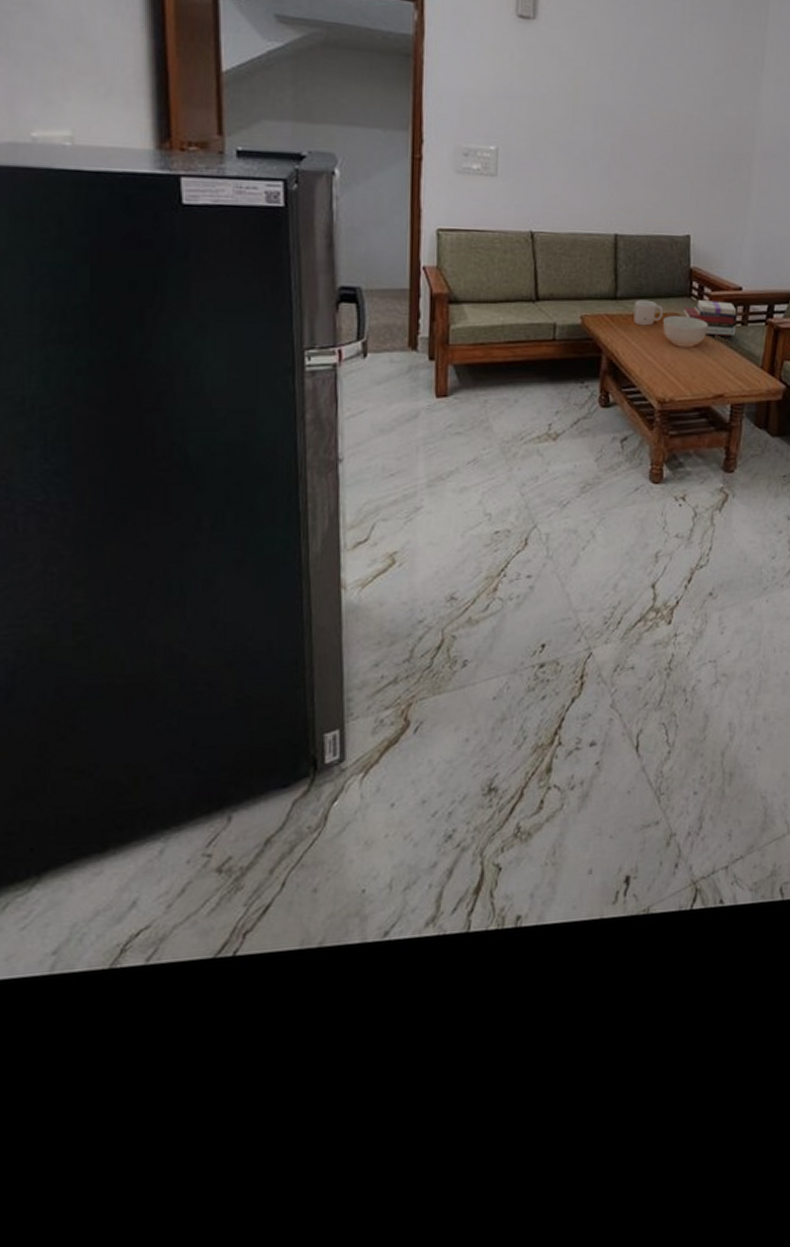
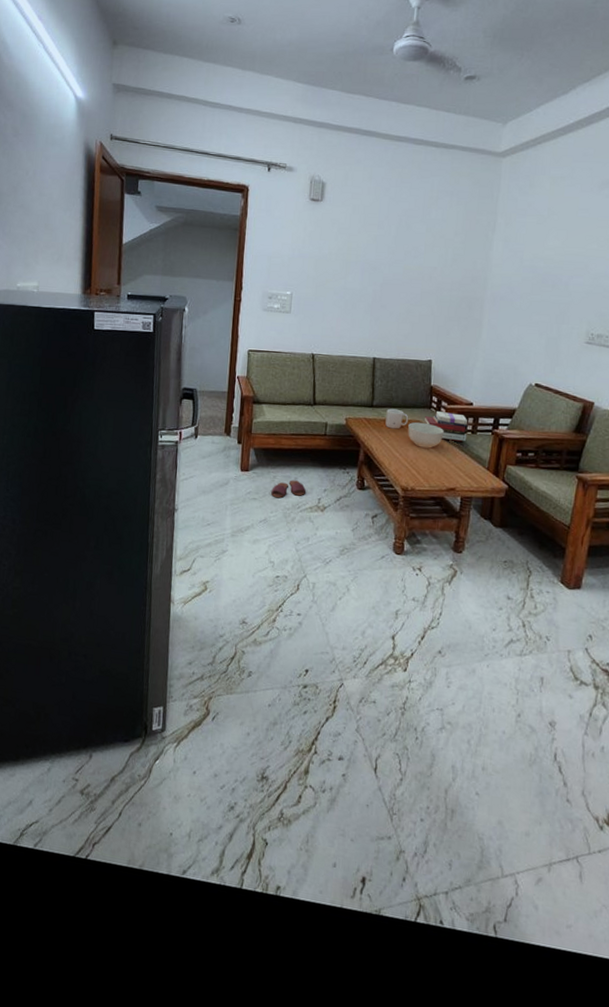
slippers: none [482,403,530,429] -> present [271,480,306,499]

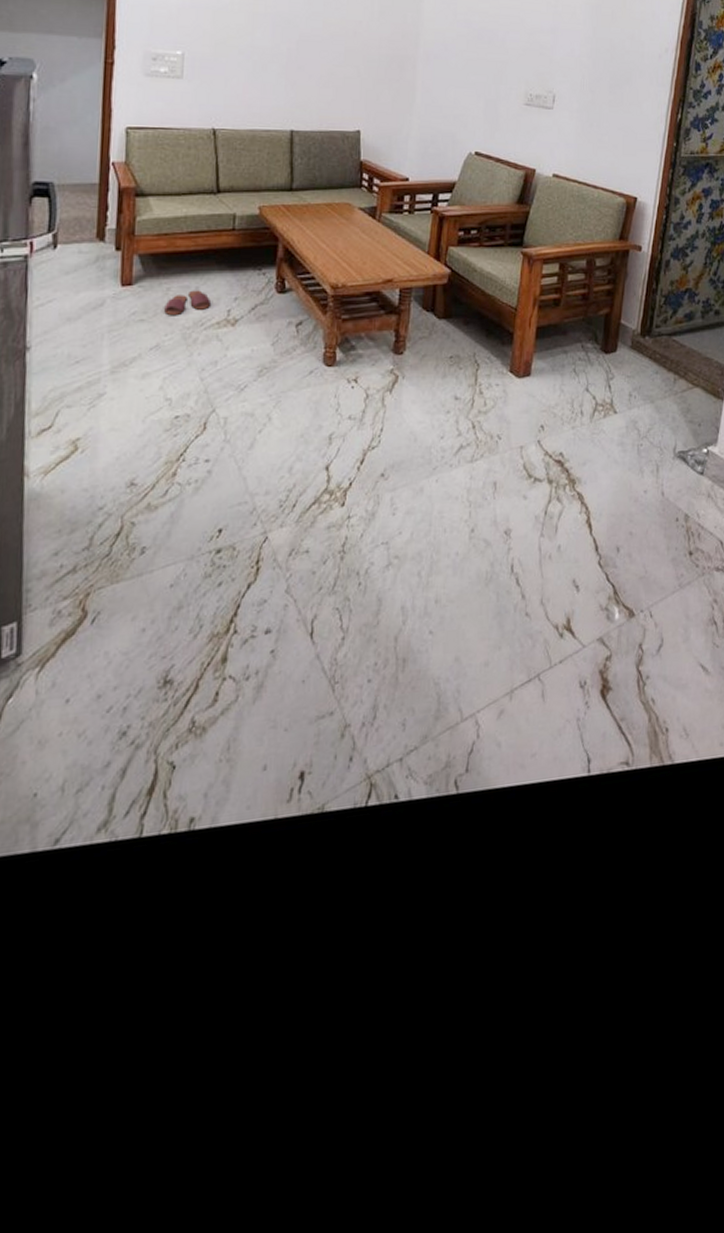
mug: present [385,408,409,430] -> none [308,191,336,216]
bowl: present [408,421,445,449] -> none [335,204,379,236]
books: present [424,411,468,443] -> none [353,191,404,226]

